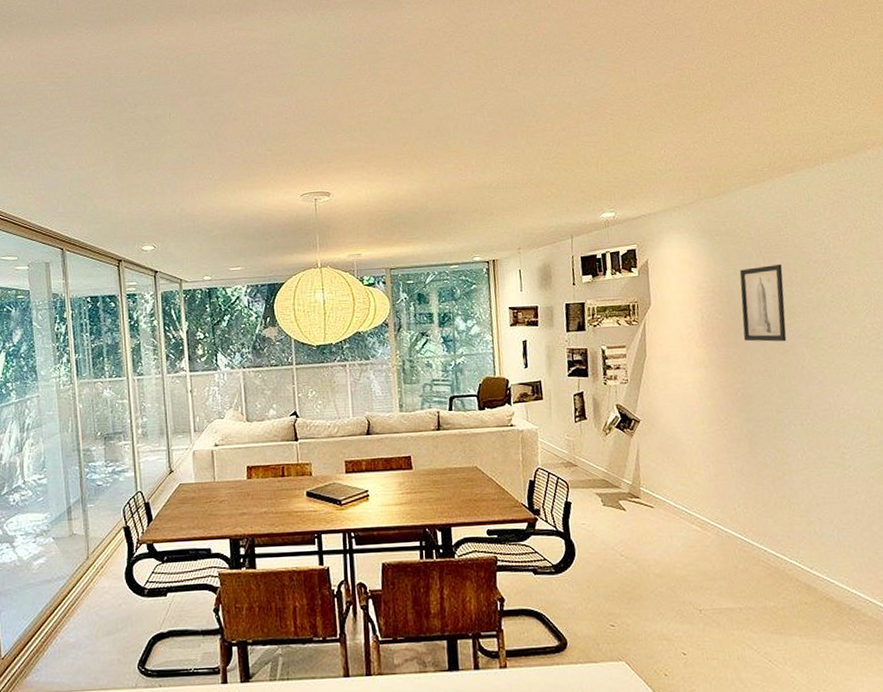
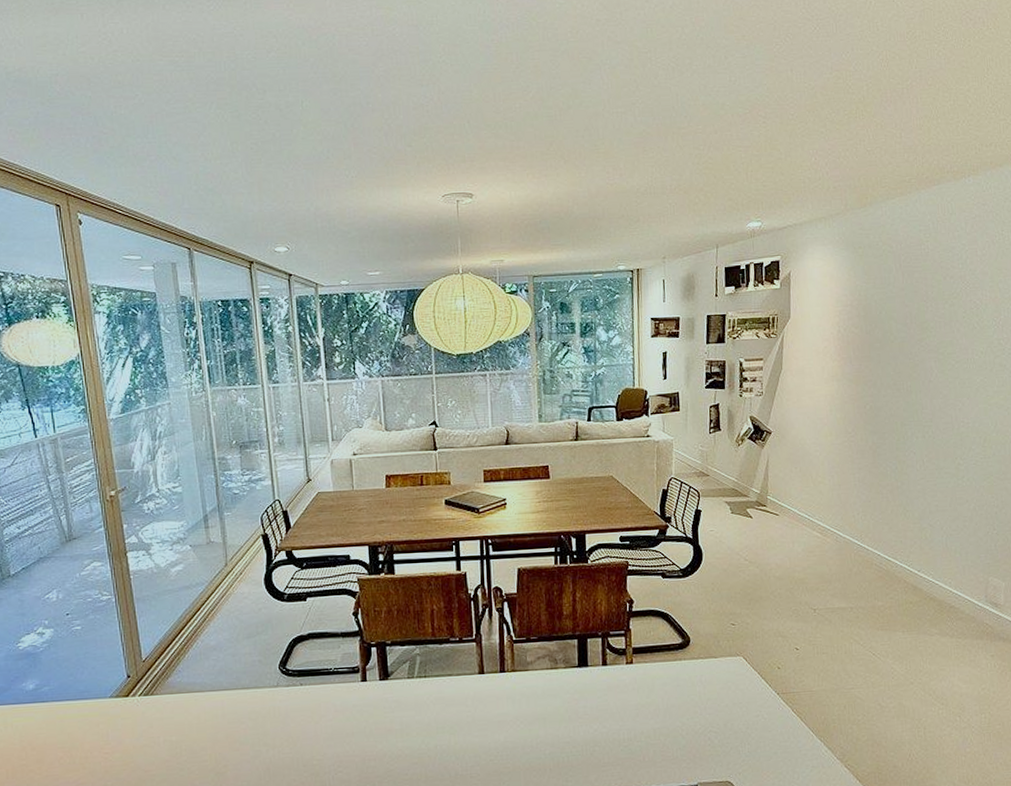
wall art: present [739,264,787,342] -> none [876,279,920,357]

